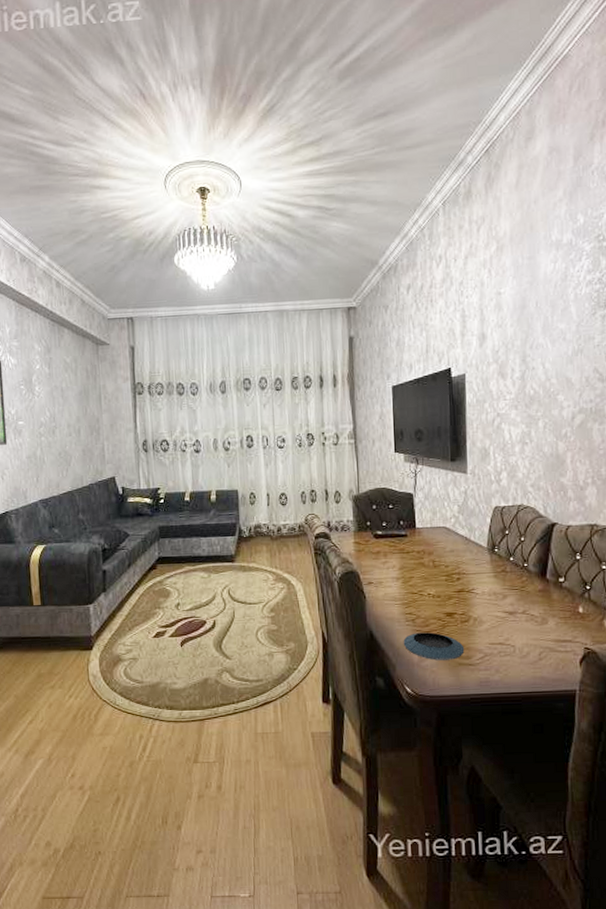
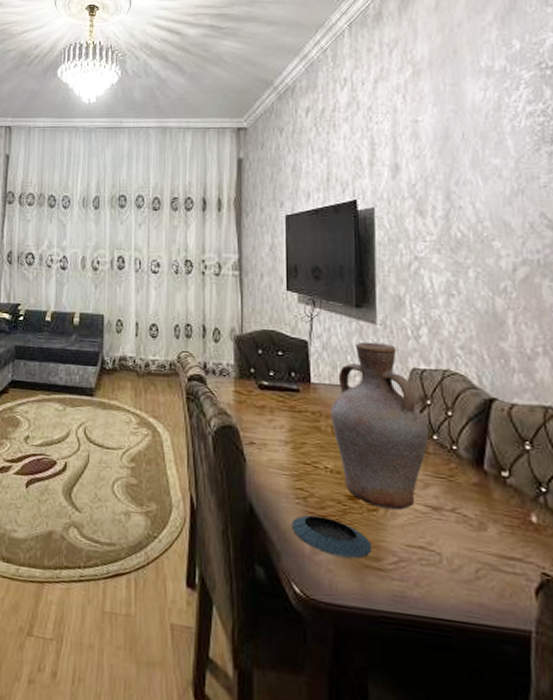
vase: none [432,488,506,619] -> present [331,341,428,510]

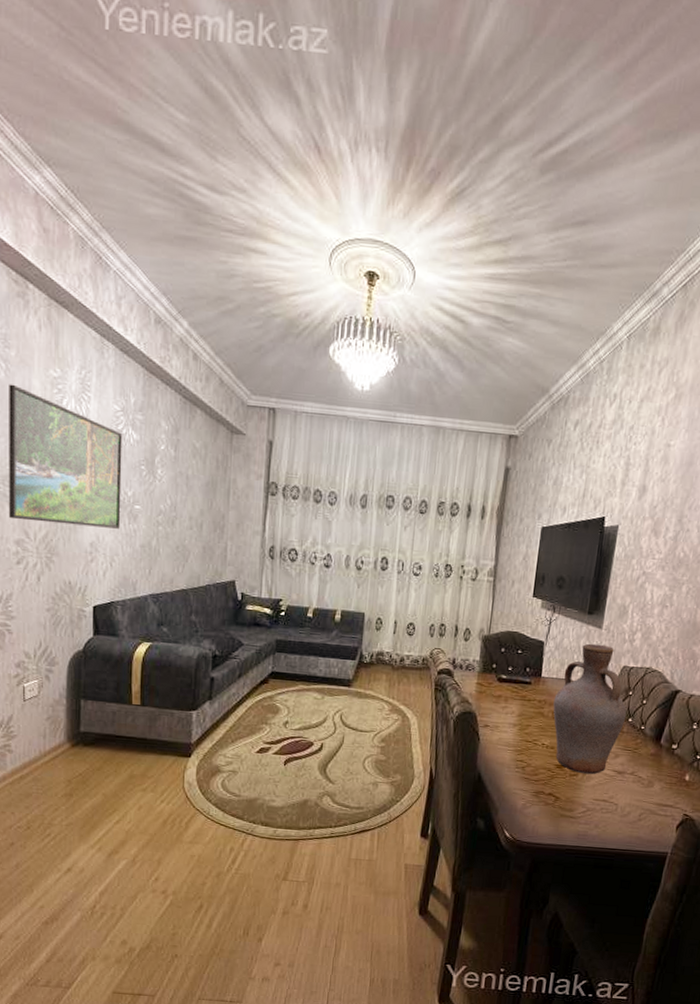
saucer: present [291,515,372,559] -> none [509,780,569,811]

